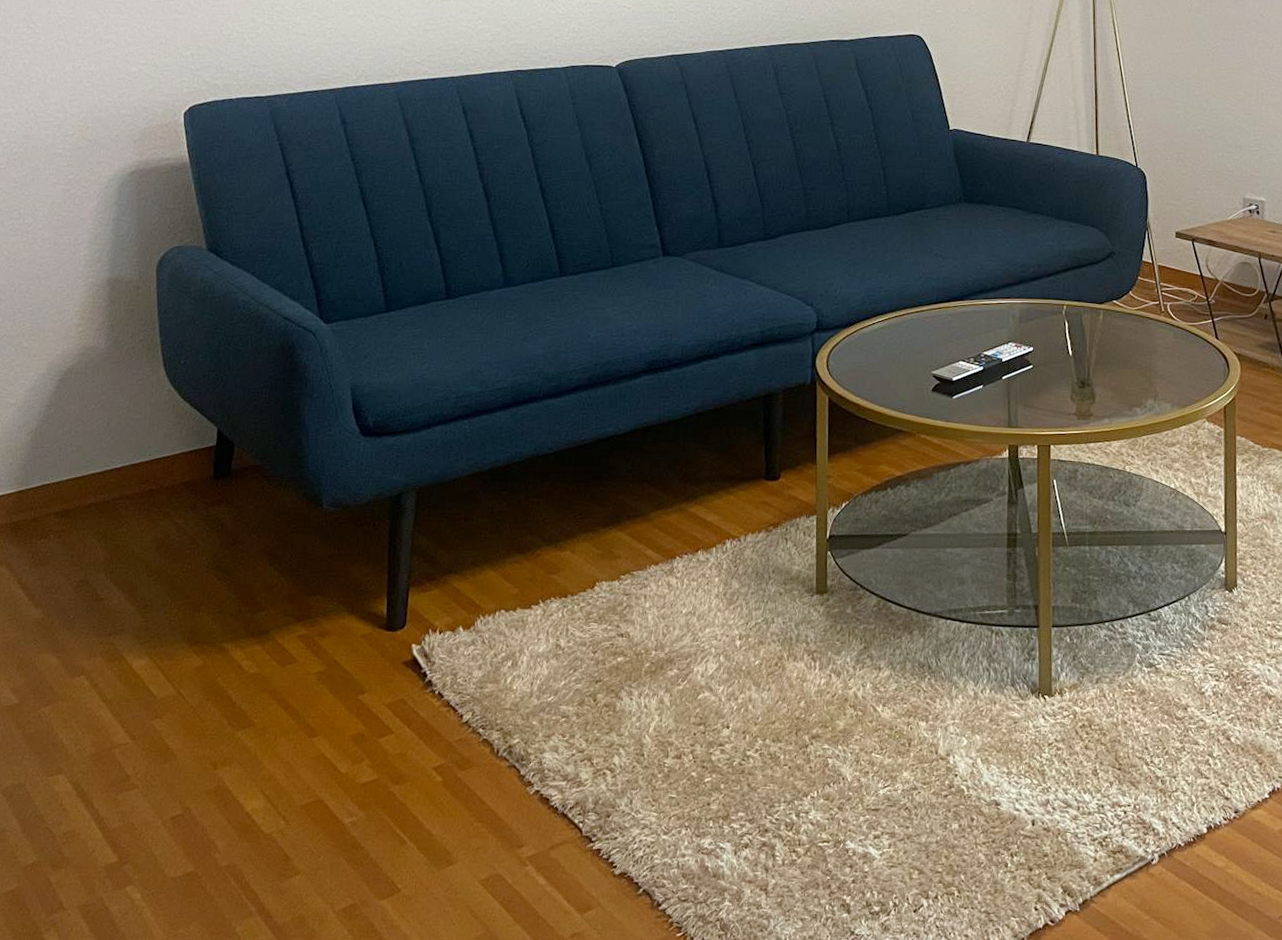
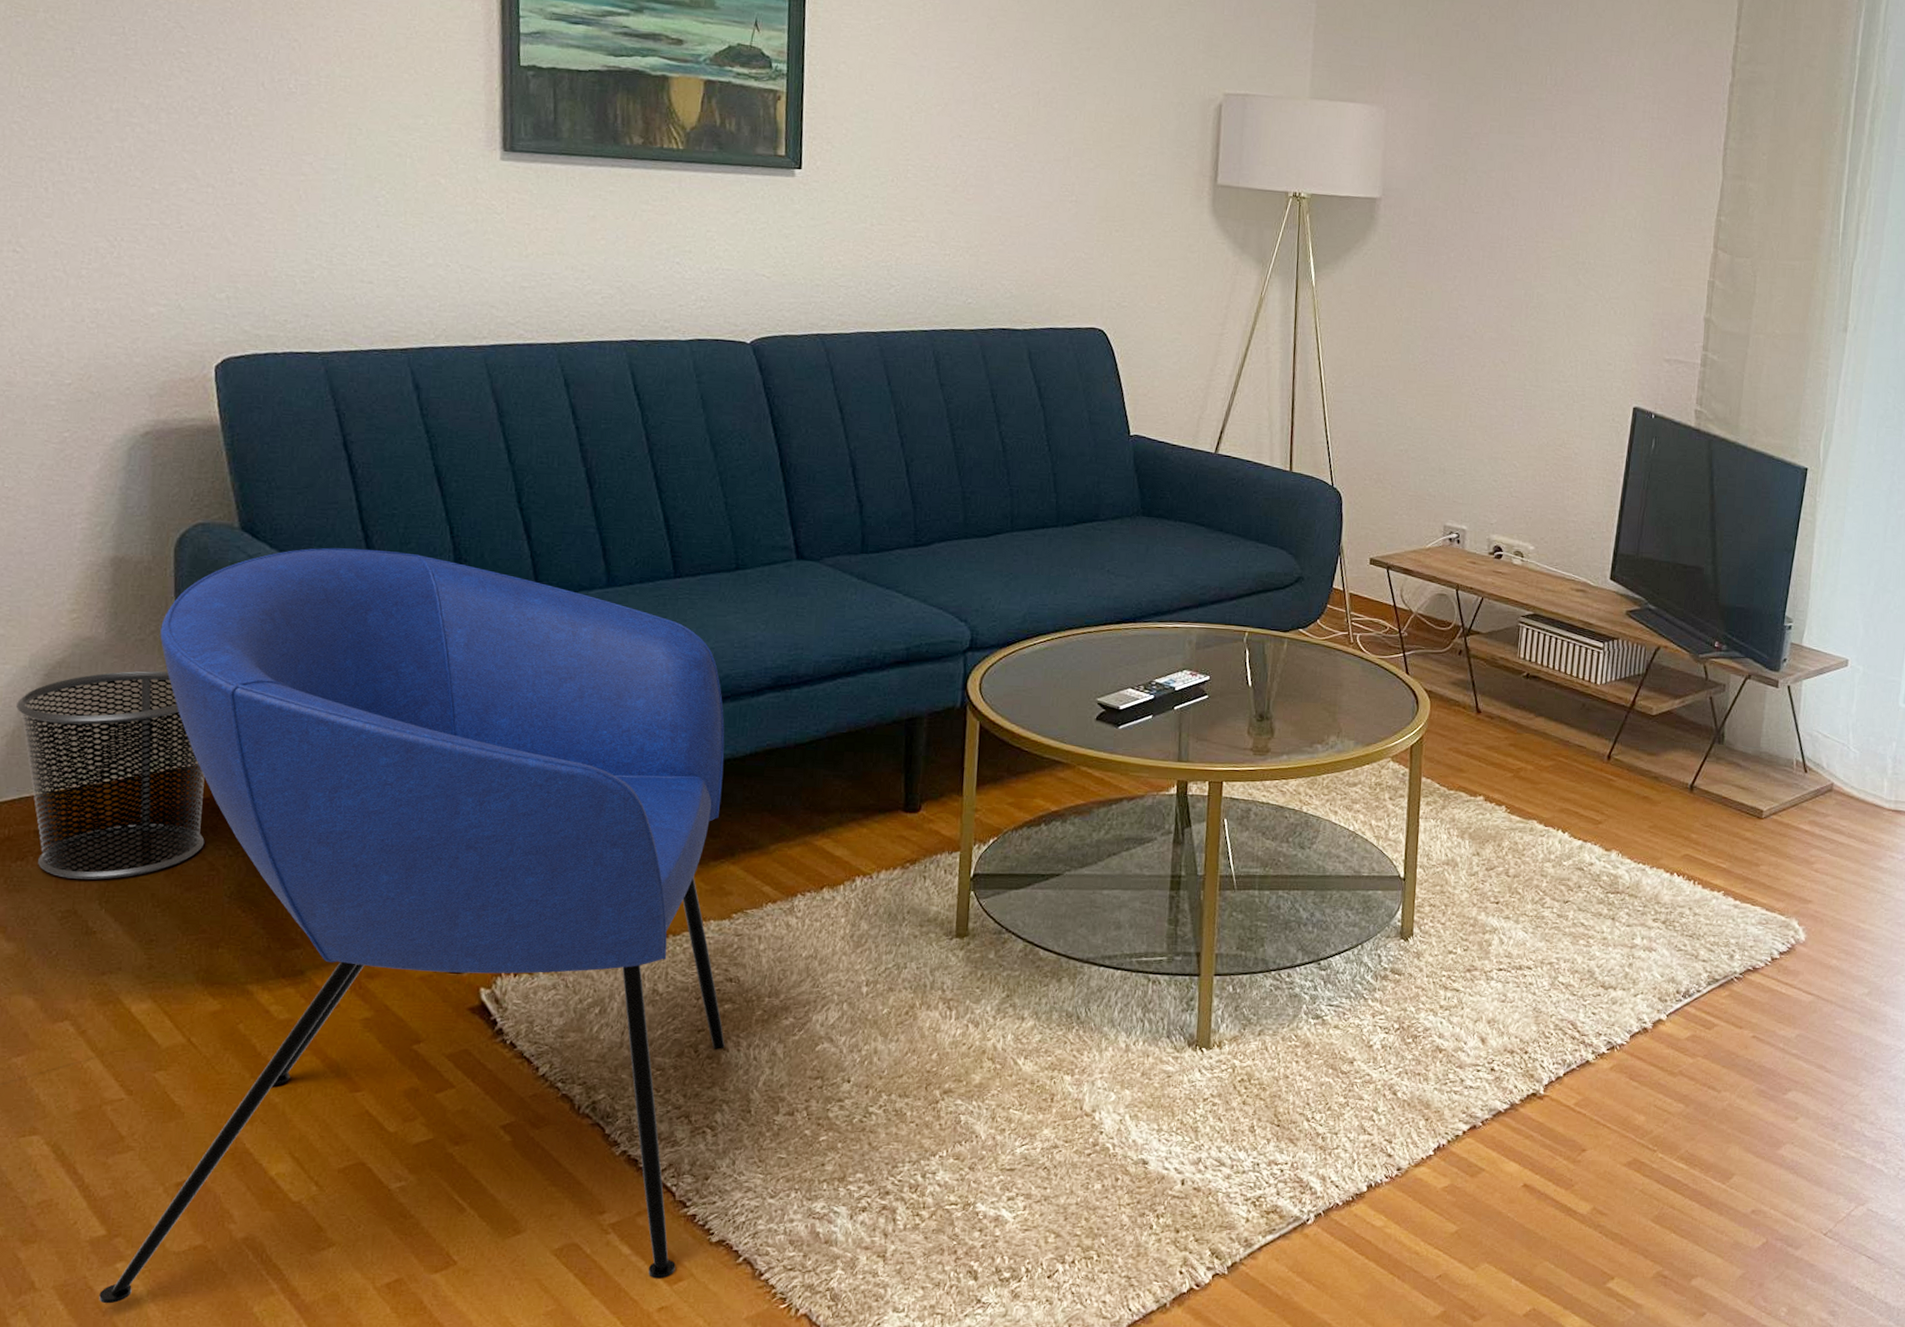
waste bin: none [38,374,187,554] -> present [16,670,205,880]
armchair: none [113,262,619,923] -> present [99,547,725,1304]

